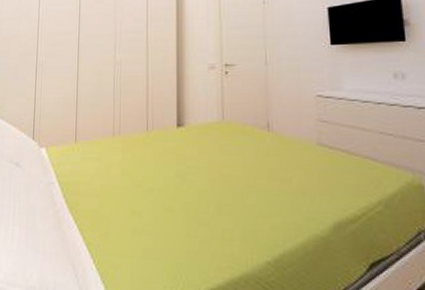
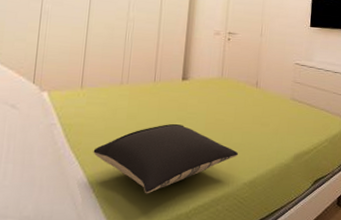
pillow: none [90,180,256,269] -> present [93,123,239,194]

